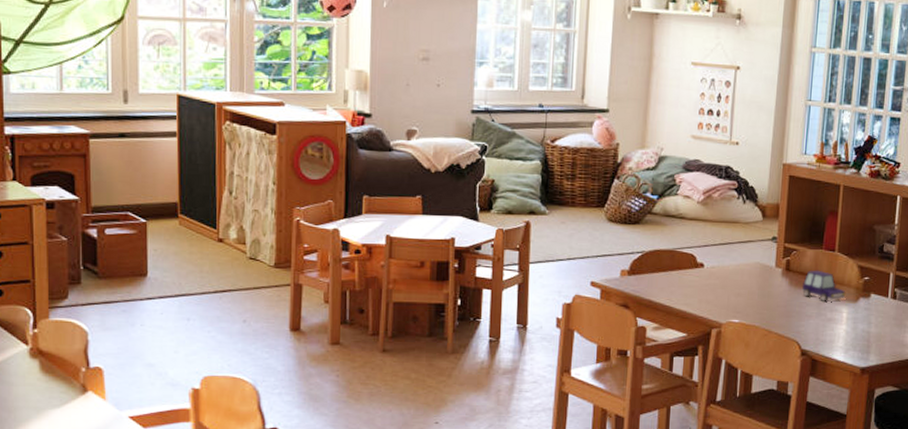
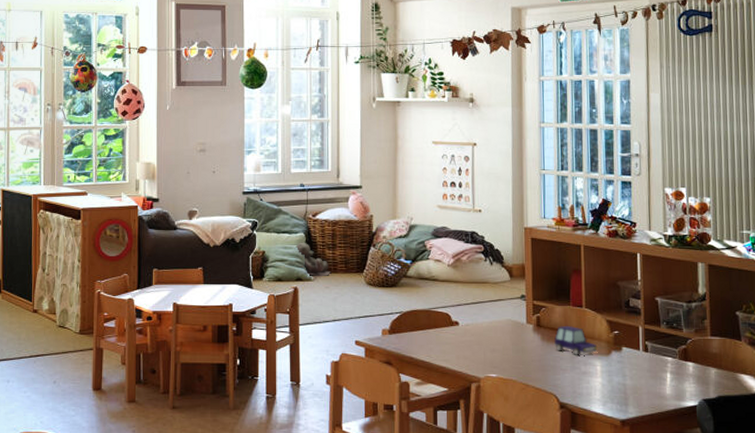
stuffed animal: none [529,170,569,210] -> present [295,242,332,276]

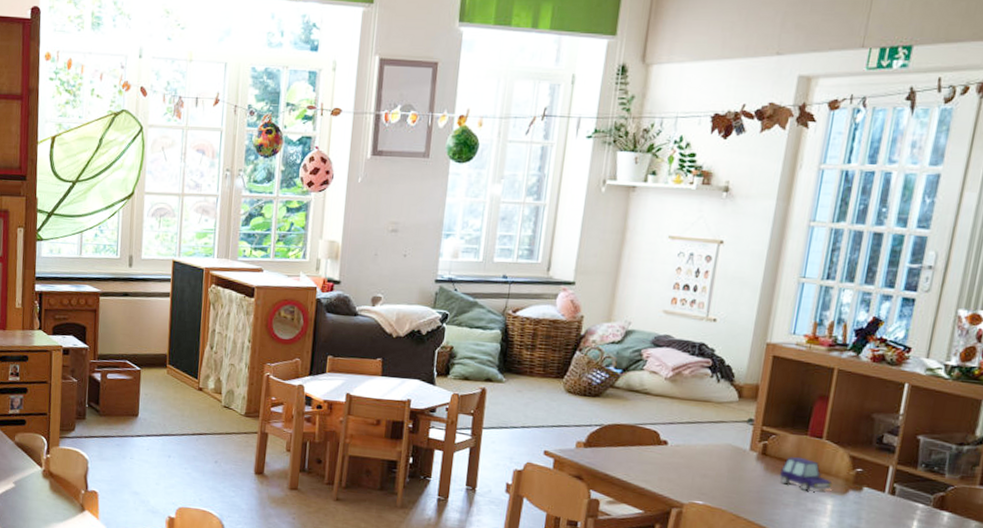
stuffed animal: present [295,242,332,276] -> none [488,339,527,379]

